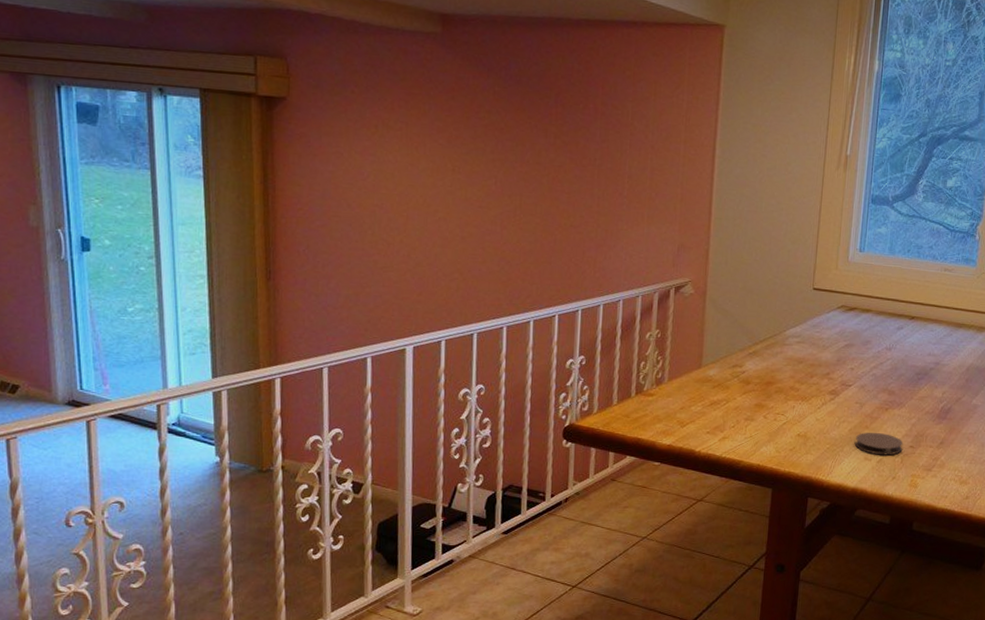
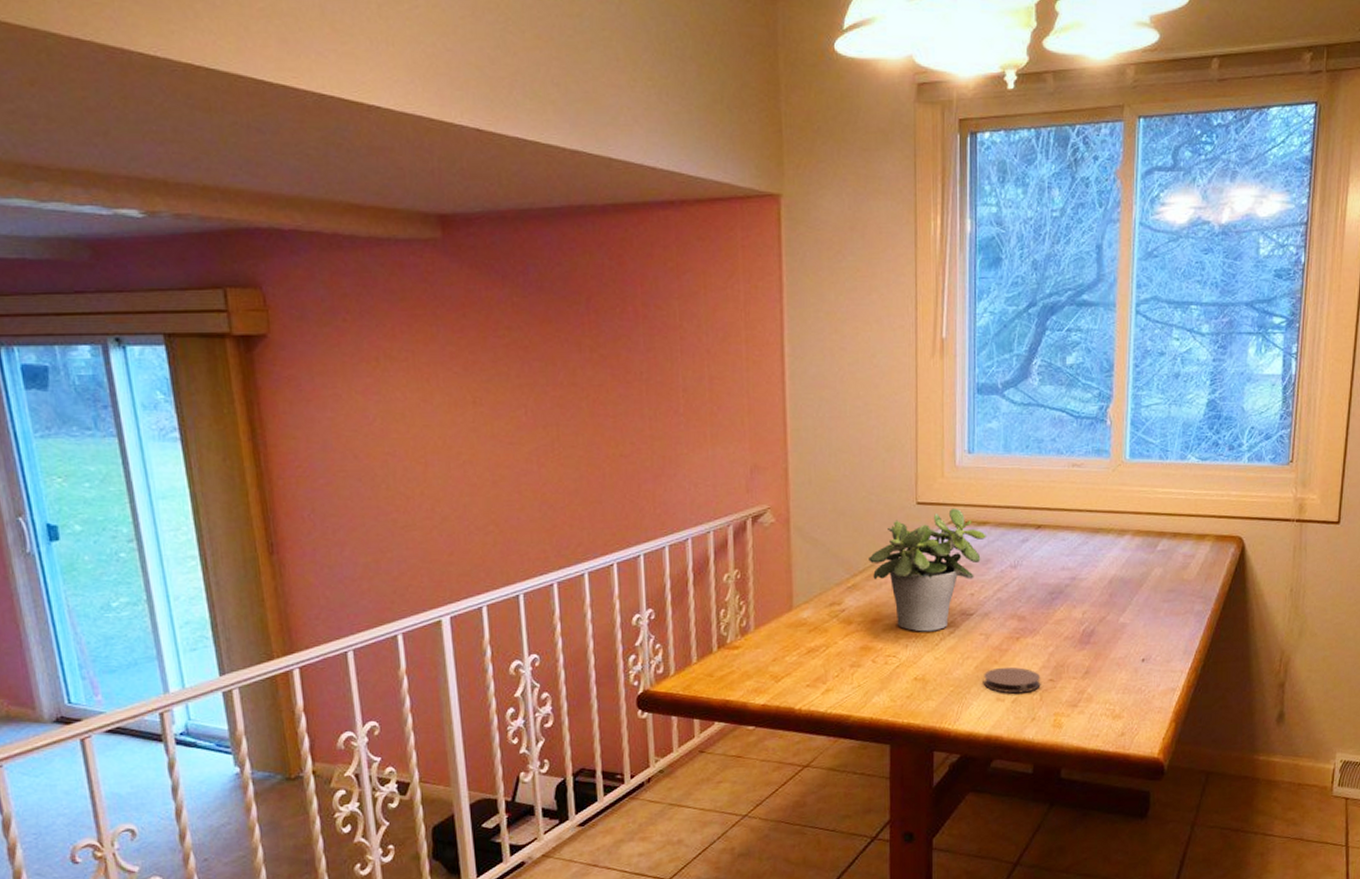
potted plant: none [769,295,868,397] -> present [869,508,986,632]

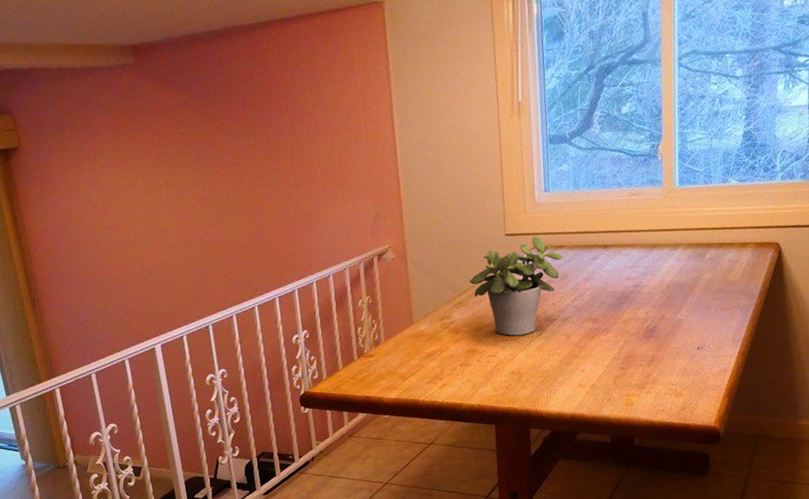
coaster: present [984,666,1041,694] -> none [567,359,614,381]

